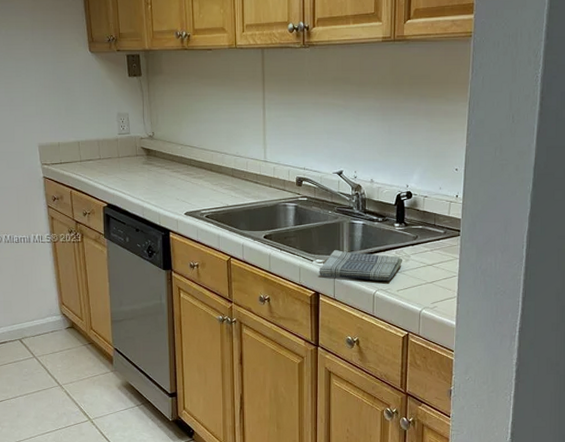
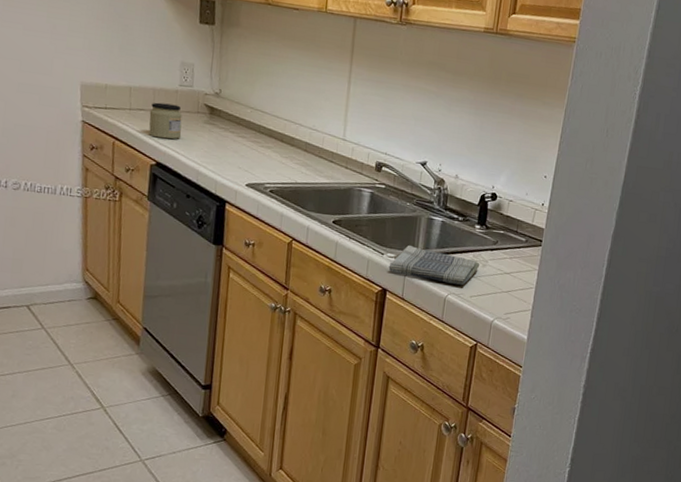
jar: none [97,151,126,183] -> present [149,102,182,140]

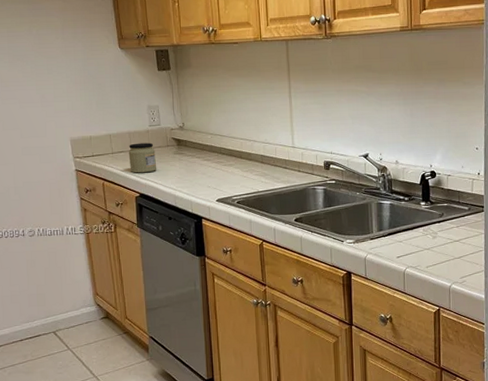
dish towel: present [388,246,480,285] -> none [349,230,431,258]

